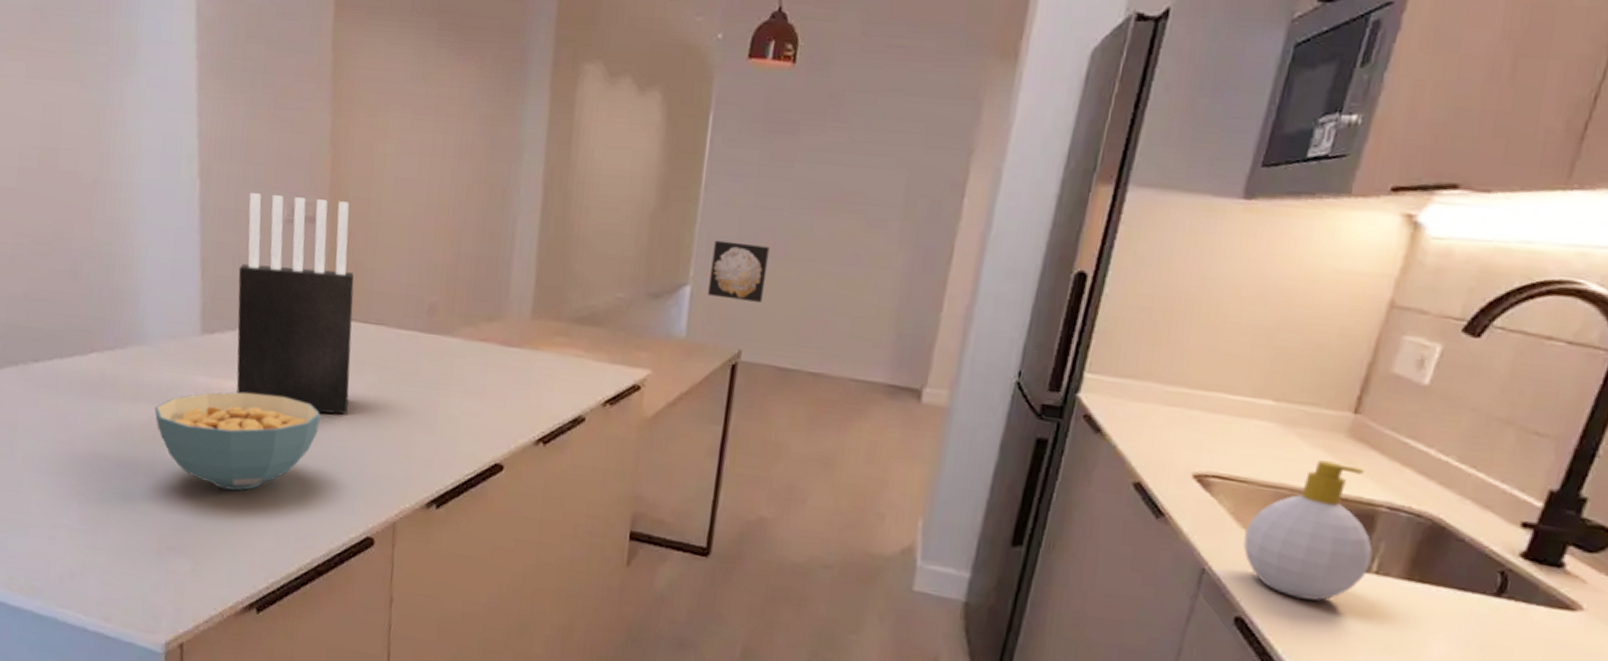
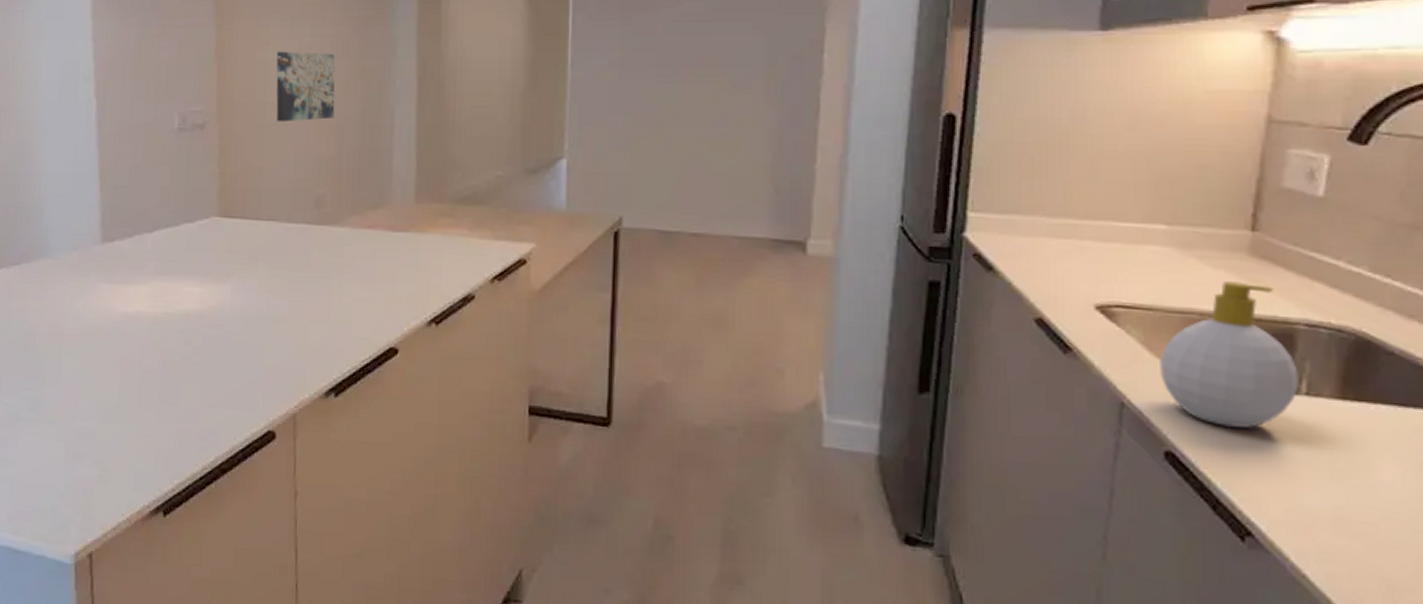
cereal bowl: present [154,392,321,491] -> none [59,295,218,394]
knife block: present [236,193,354,415] -> none [134,107,244,311]
wall art: none [392,145,458,223] -> present [276,51,336,122]
wall art: present [708,240,770,304] -> none [584,113,640,170]

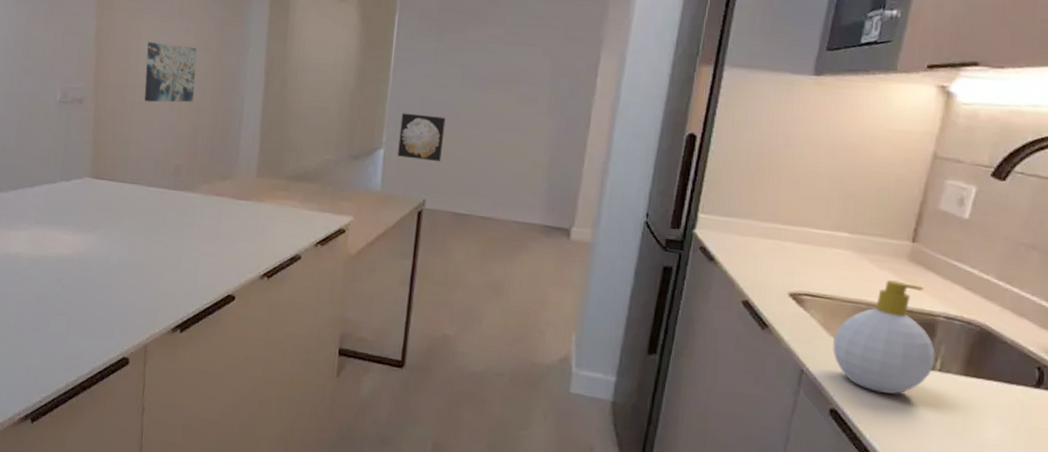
wall art: none [584,113,640,170] -> present [398,113,446,162]

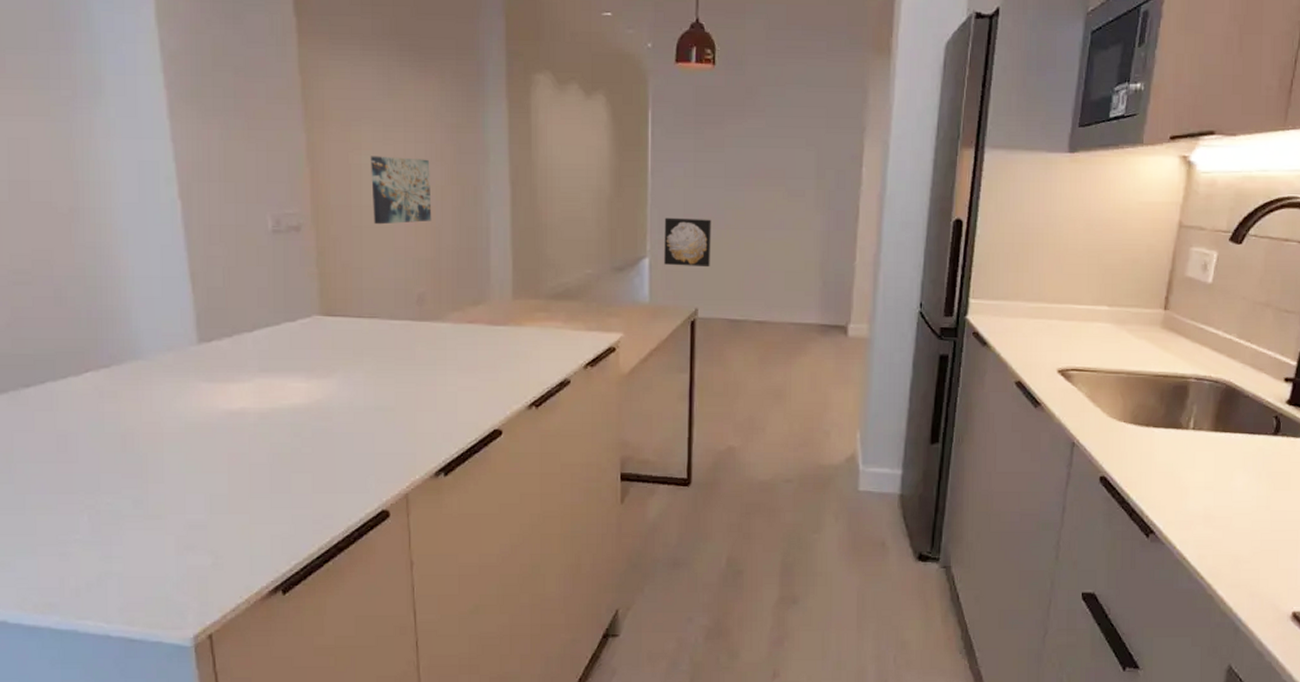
soap bottle: present [832,280,936,394] -> none [1099,348,1189,456]

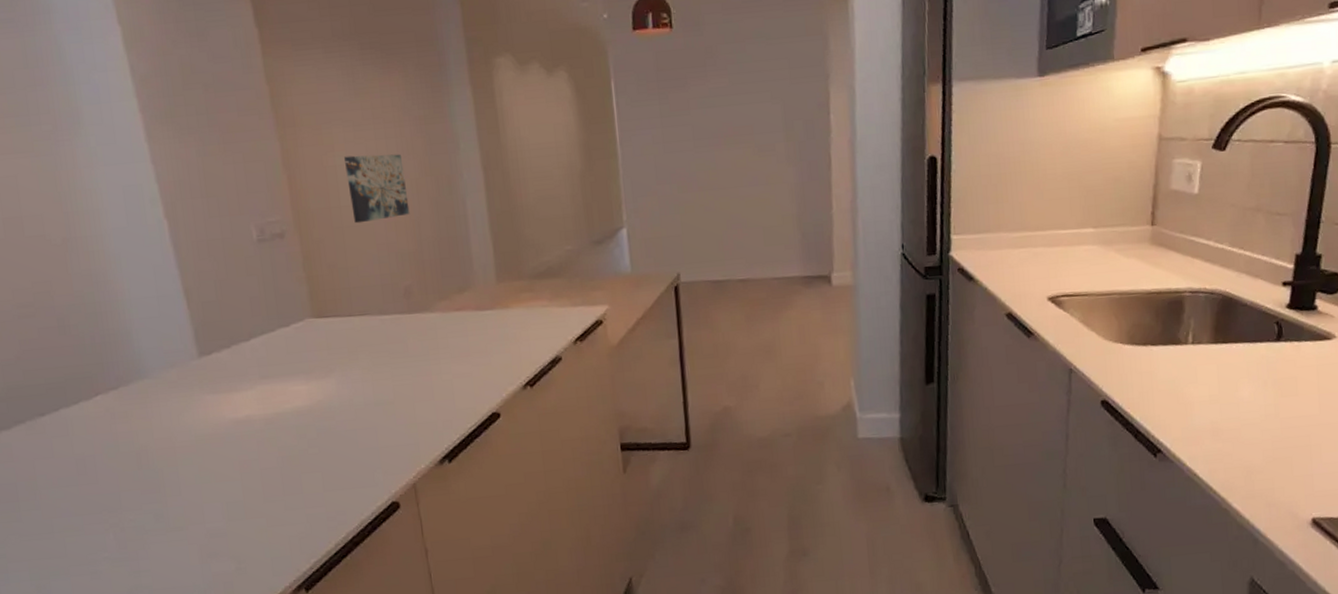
wall art: present [664,217,711,268] -> none [638,183,688,233]

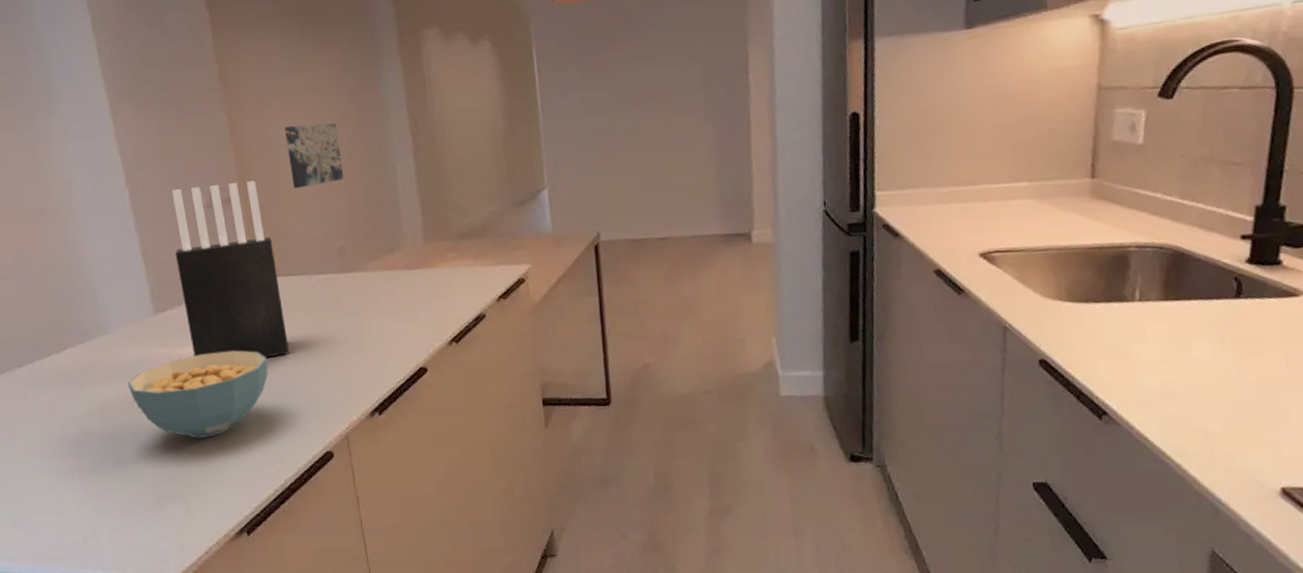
cereal bowl: none [169,396,328,491] -> present [127,350,268,439]
knife block: none [217,214,351,404] -> present [171,181,289,358]

